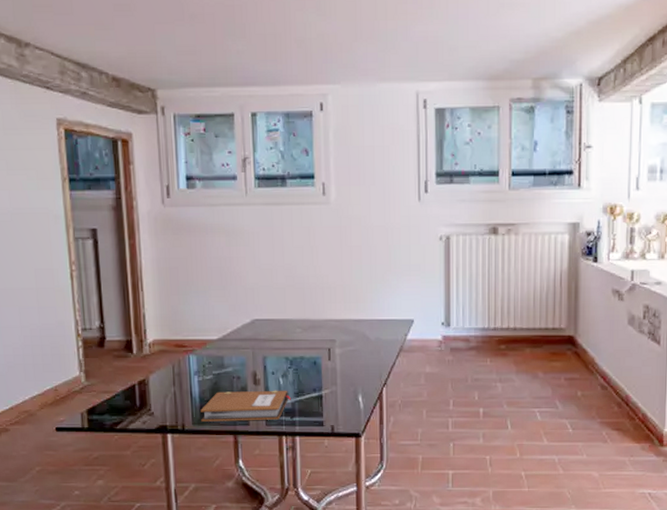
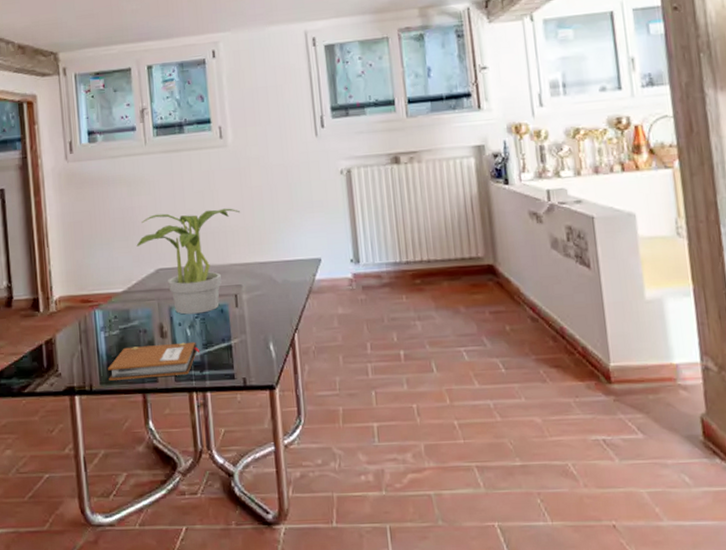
potted plant: none [233,265,338,364] -> present [136,208,240,315]

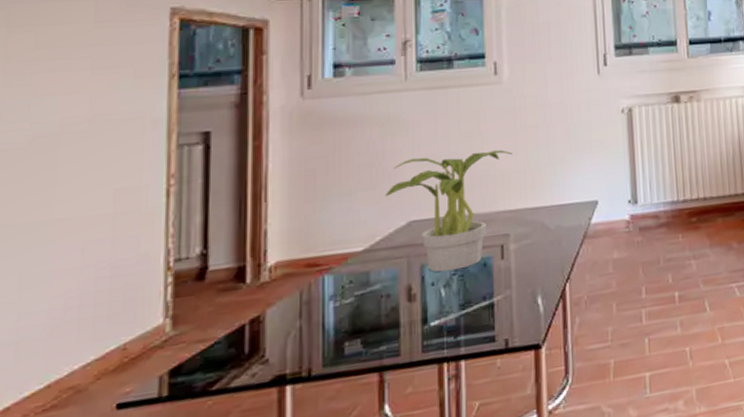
notebook: present [108,341,200,381] -> none [335,303,456,361]

